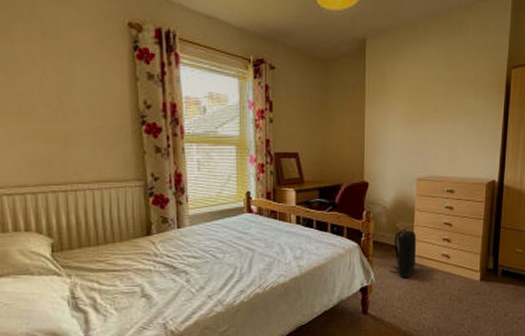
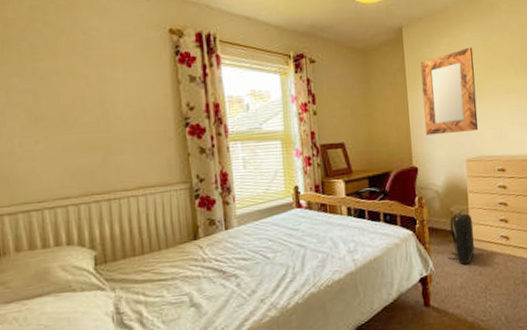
home mirror: none [379,65,436,152] -> present [420,47,479,135]

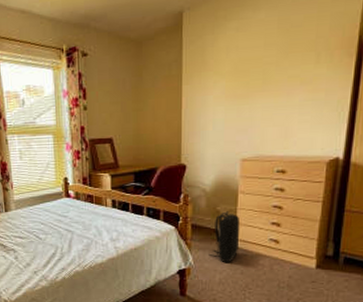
home mirror: present [420,47,479,135] -> none [198,31,266,132]

